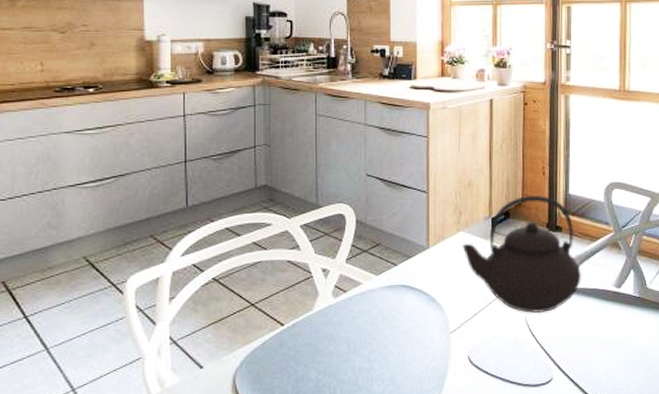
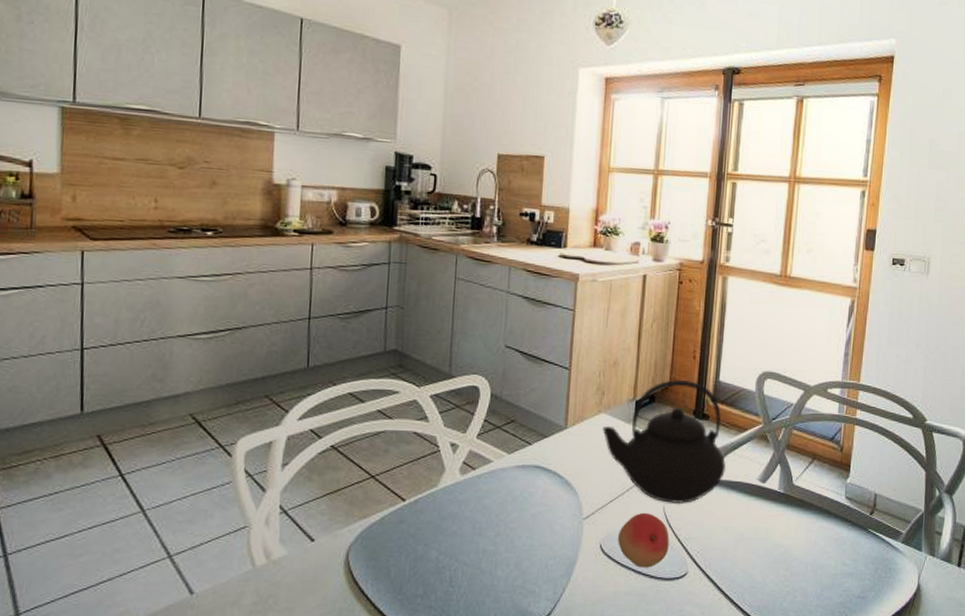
fruit: none [485,323,533,376] -> present [618,512,669,568]

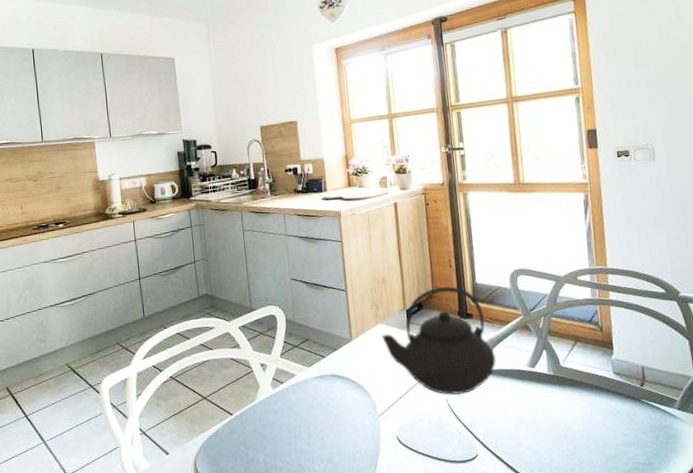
fruit: present [618,512,669,568] -> none [411,405,458,454]

